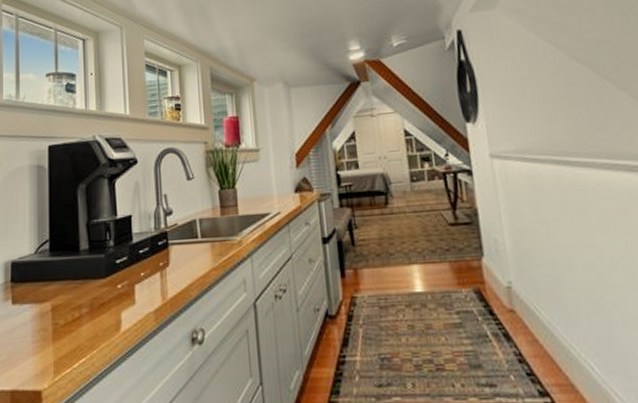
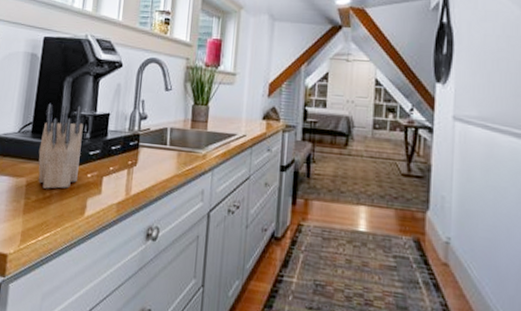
knife block: none [60,214,107,310] -> present [38,104,84,189]

